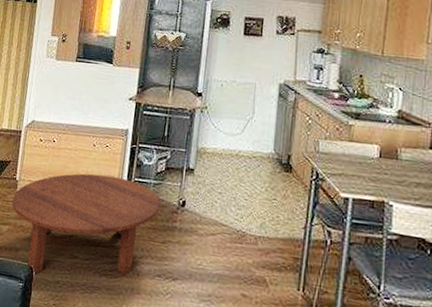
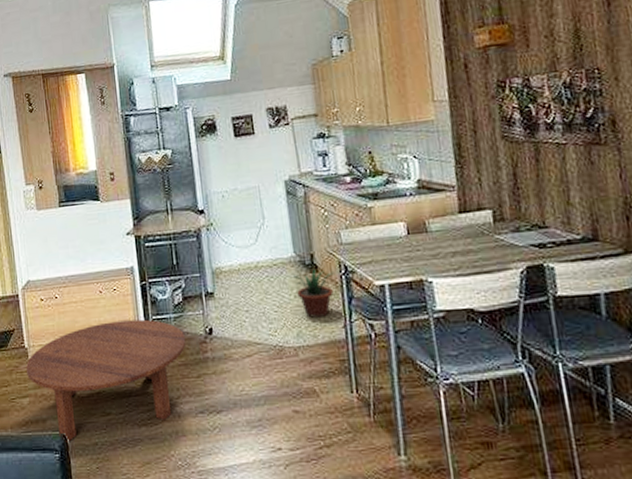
potted plant: none [268,170,306,215] -> present [293,270,334,318]

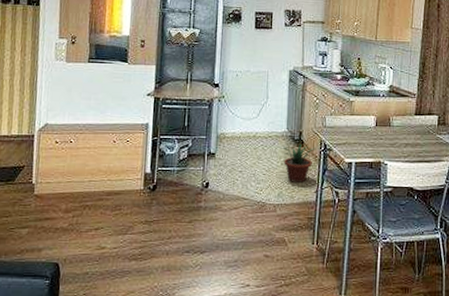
coffee table: present [26,319,186,442] -> none [30,168,185,270]

